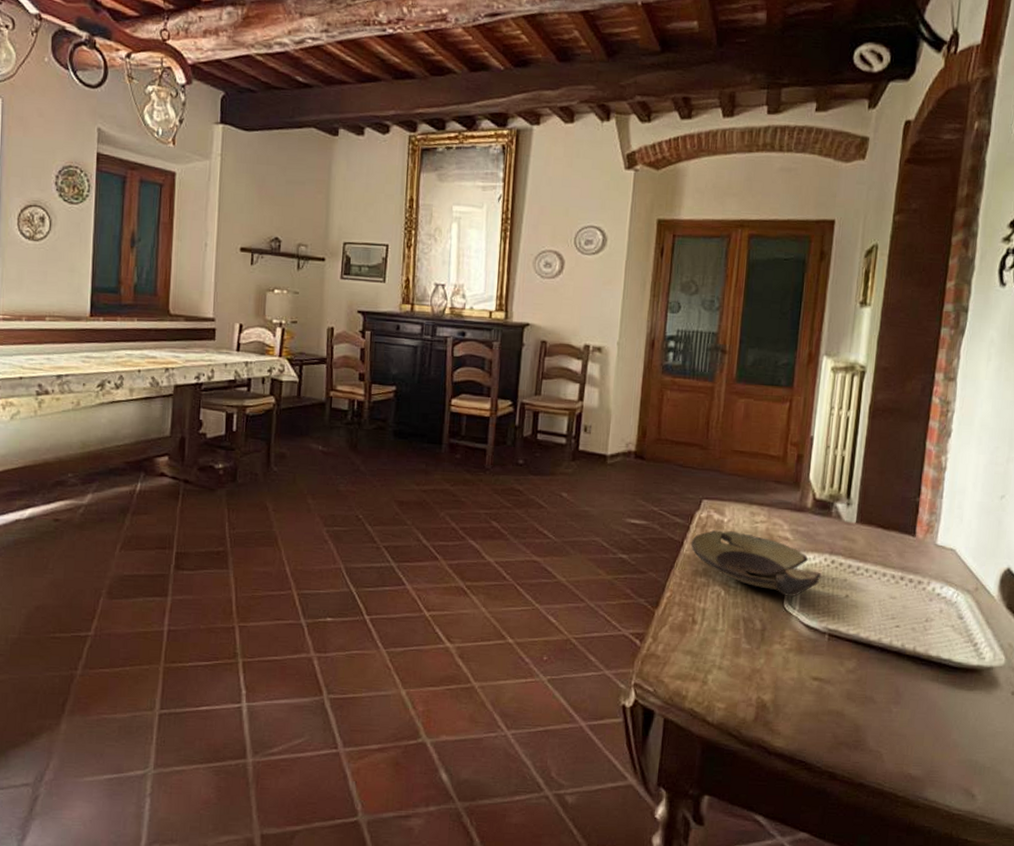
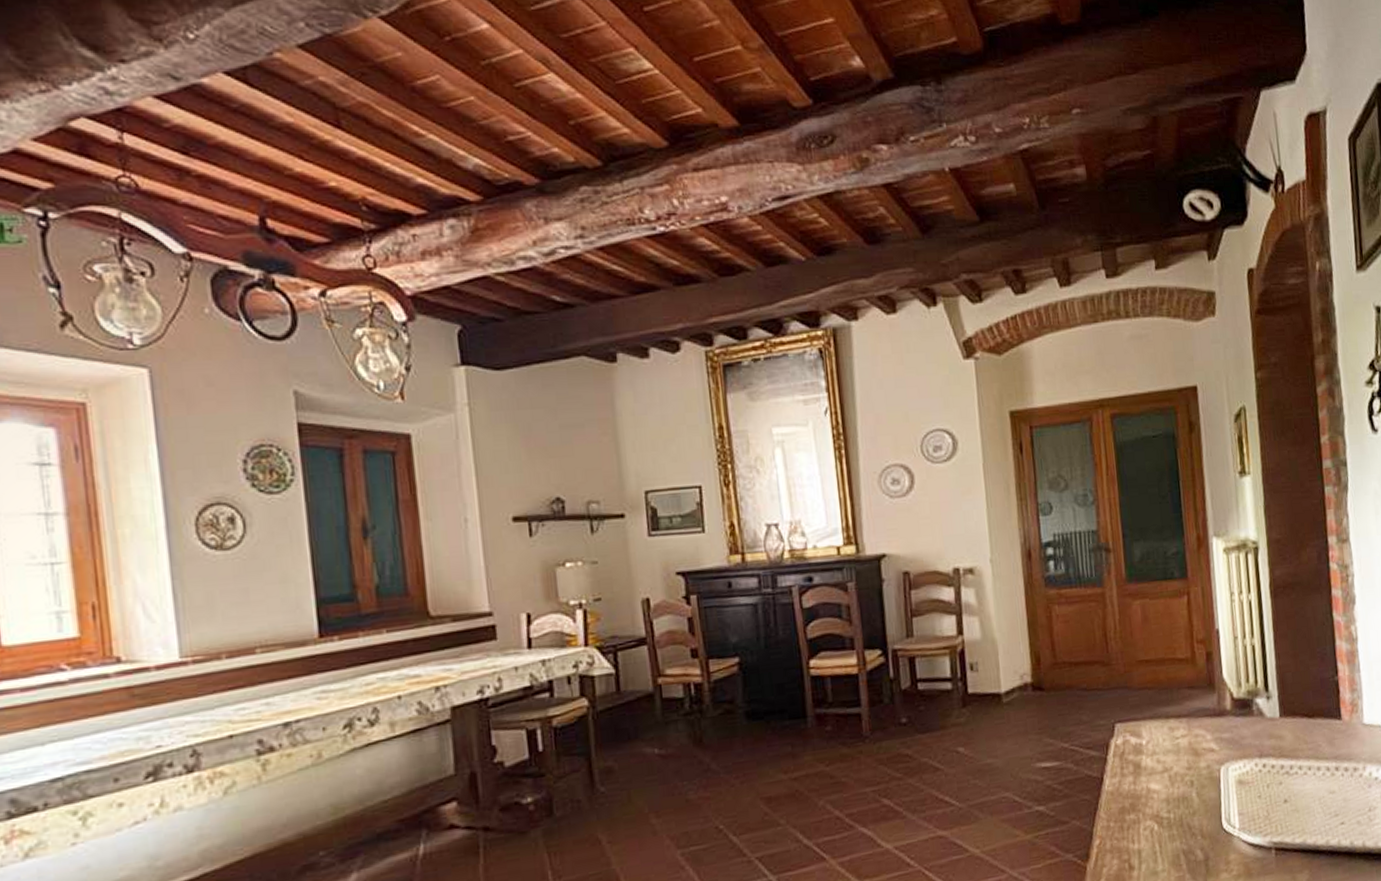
oil lamp: present [690,530,822,597] -> none [1111,752,1256,816]

